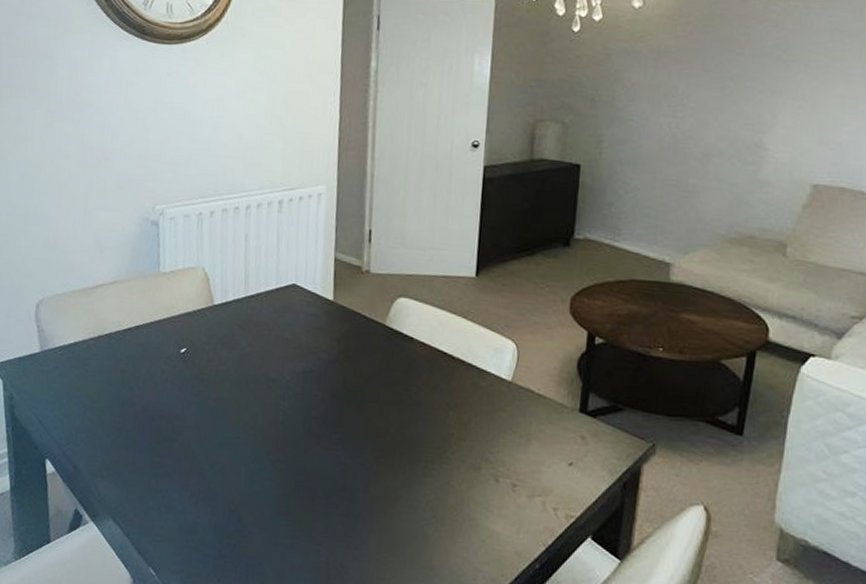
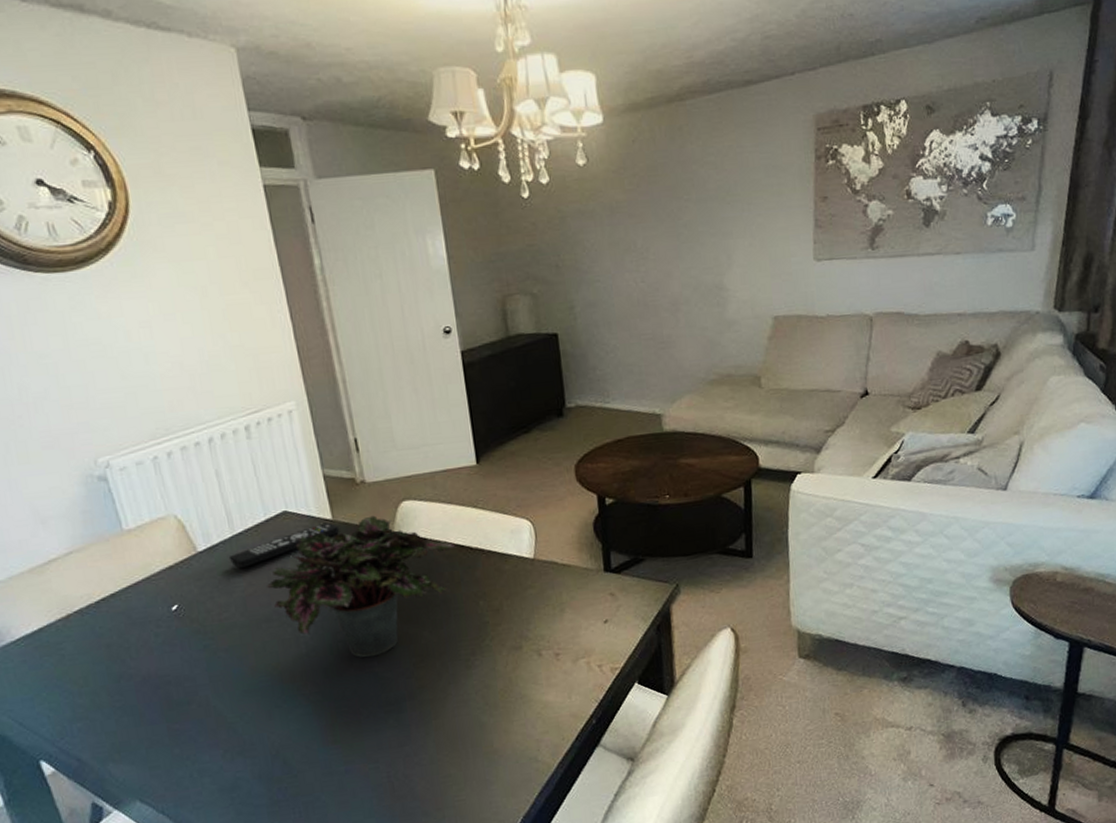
remote control: none [237,302,338,329] -> present [228,522,340,569]
potted plant: none [262,305,439,441] -> present [266,515,456,658]

